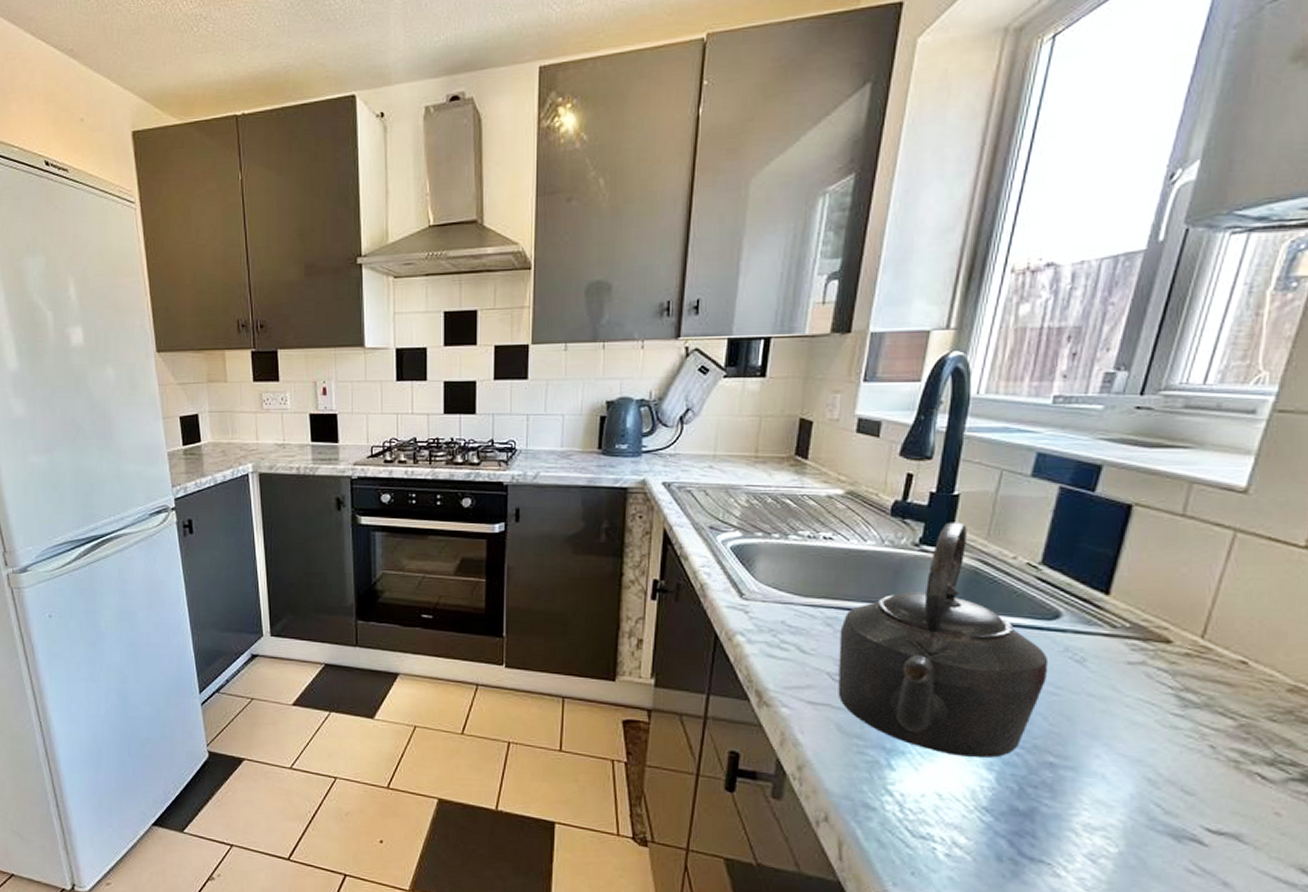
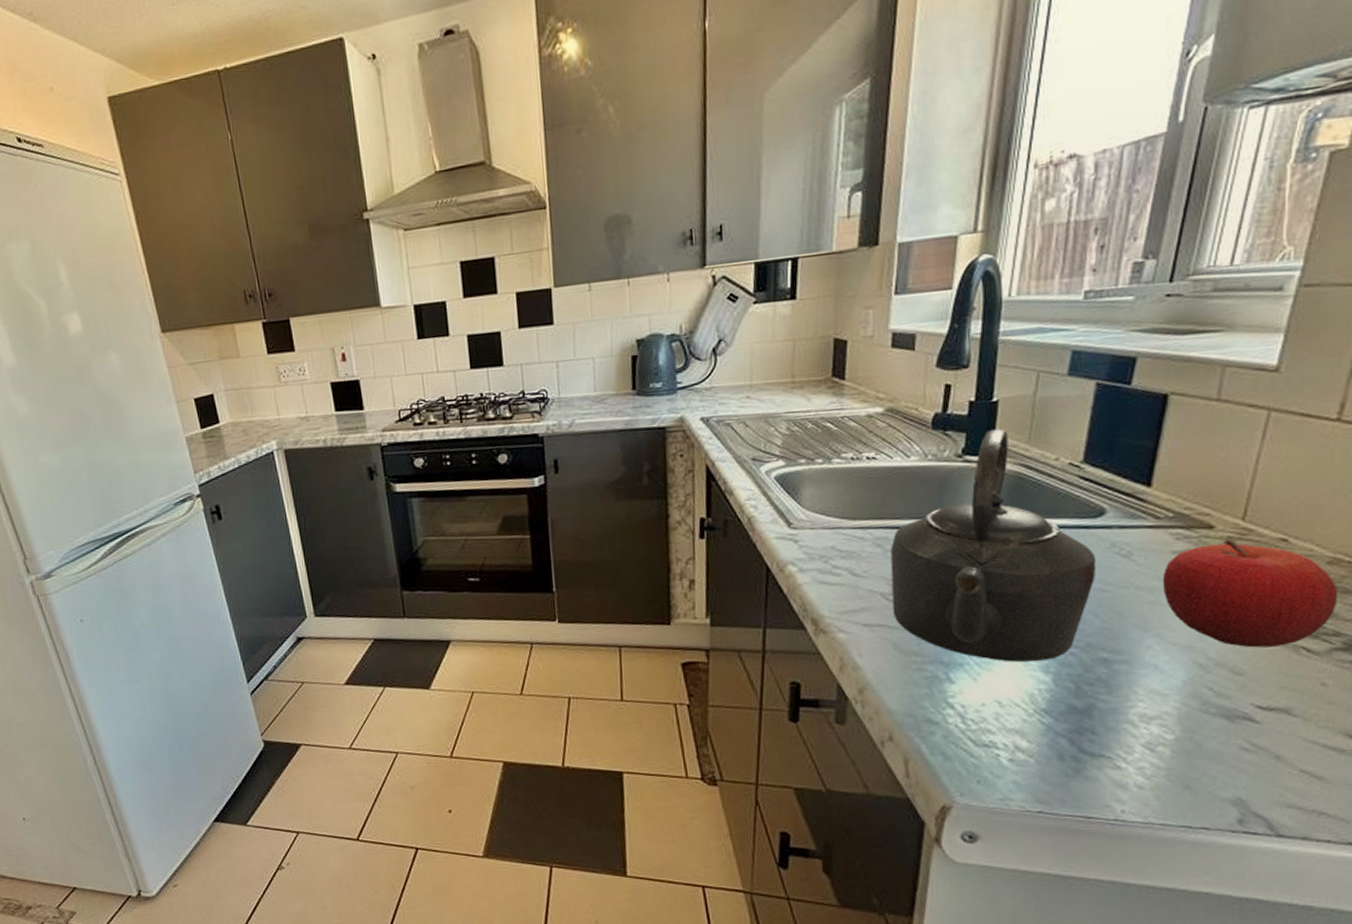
fruit: none [1114,655,1298,770] -> present [1162,538,1338,648]

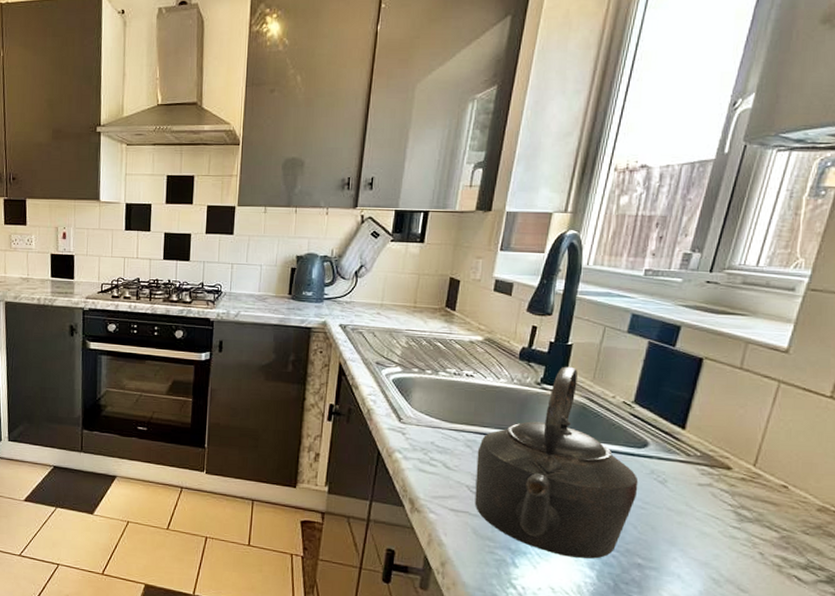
fruit: present [1162,538,1338,648] -> none [688,479,825,573]

